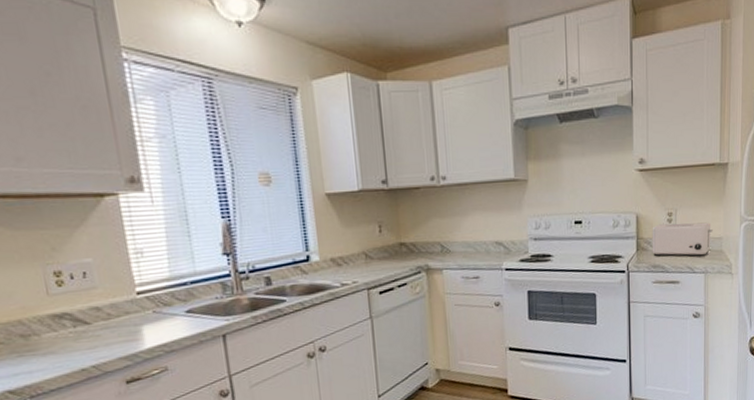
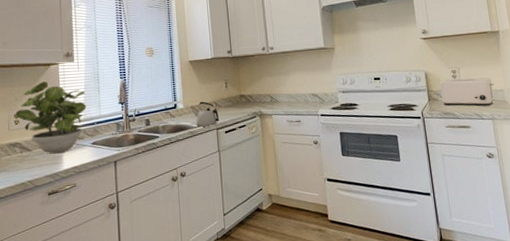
potted plant: none [55,221,172,328] -> present [15,81,86,154]
kettle: none [331,251,372,287] -> present [191,101,220,128]

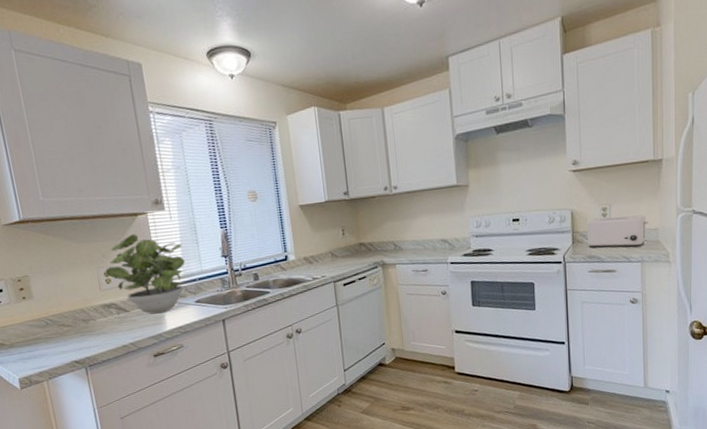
kettle: present [191,101,220,128] -> none [304,251,337,281]

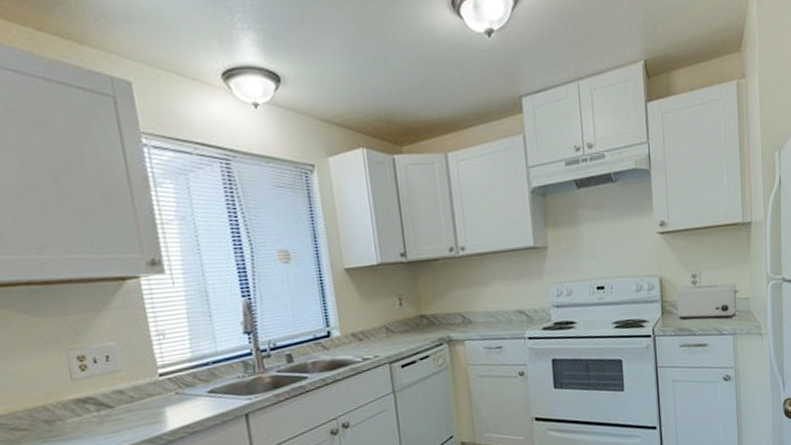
potted plant: present [105,234,185,314] -> none [78,304,193,410]

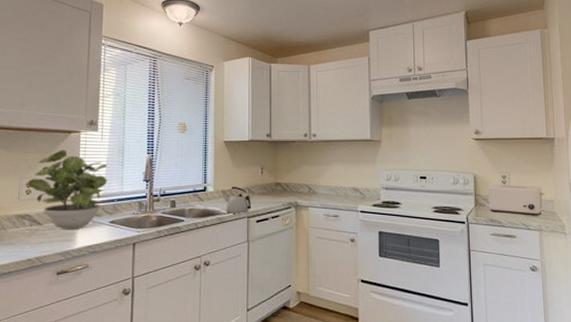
potted plant: none [78,304,193,410] -> present [27,150,108,230]
kettle: none [352,325,394,362] -> present [222,186,252,214]

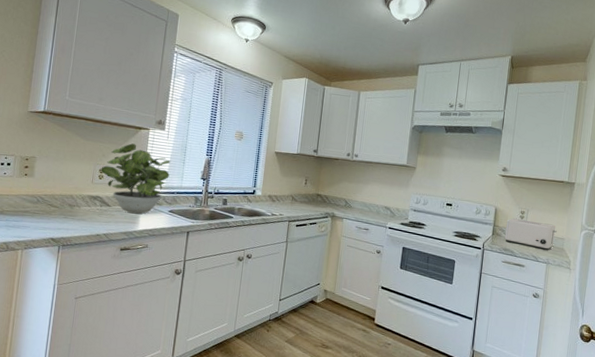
kettle: present [222,186,252,214] -> none [268,192,294,218]

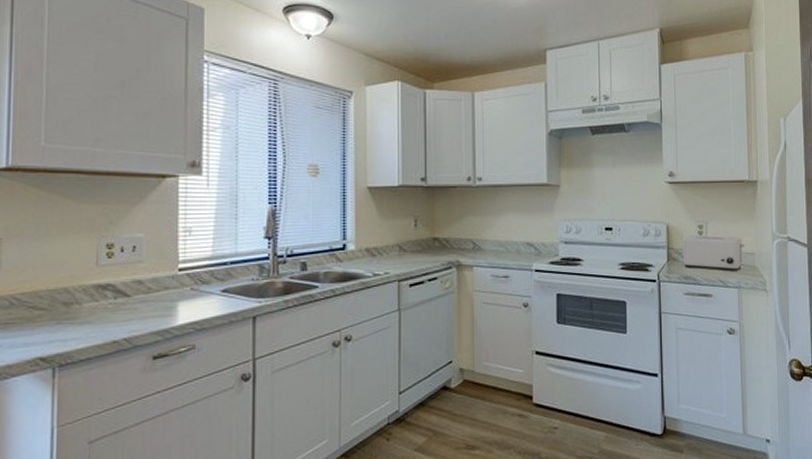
potted plant: present [100,143,171,214] -> none [108,200,217,303]

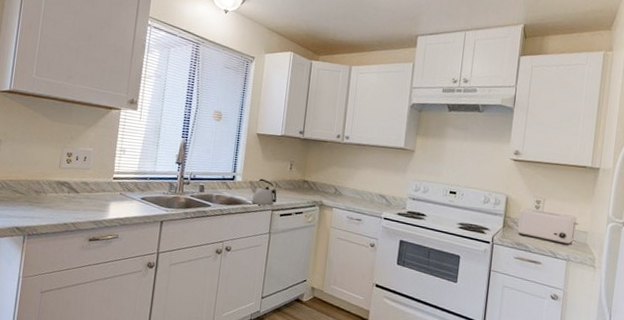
kettle: none [365,243,404,278] -> present [249,178,277,207]

